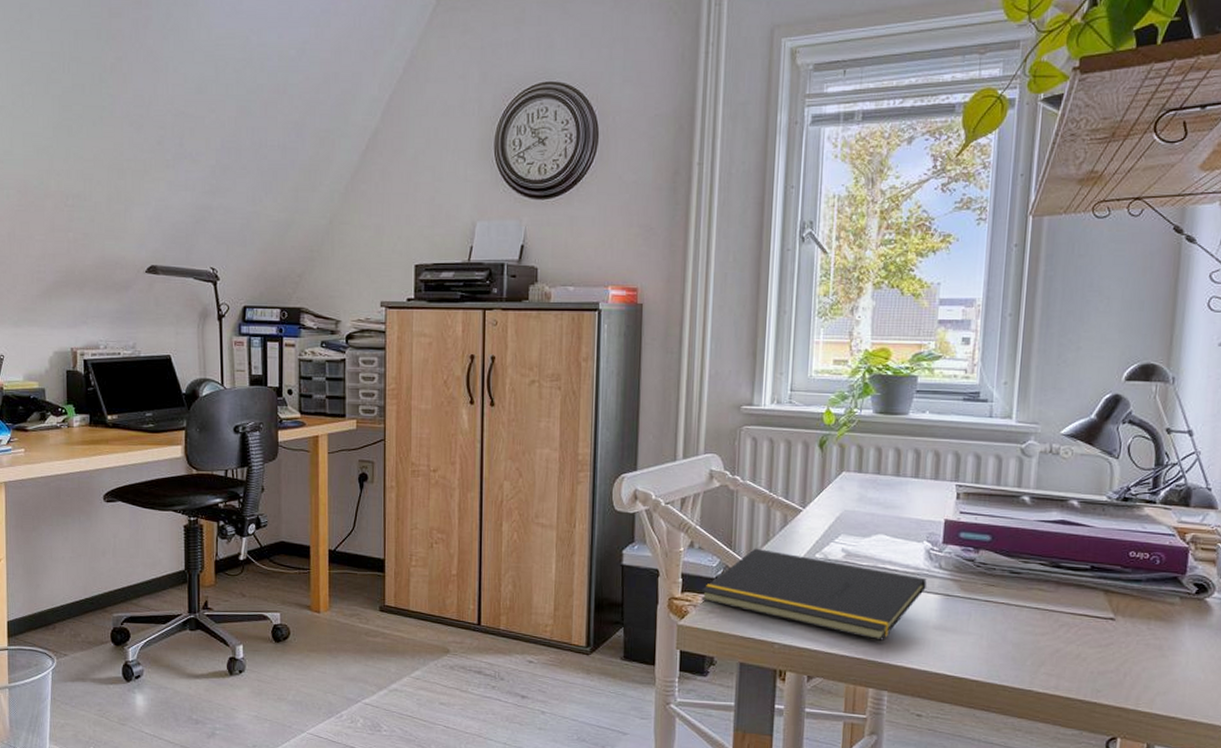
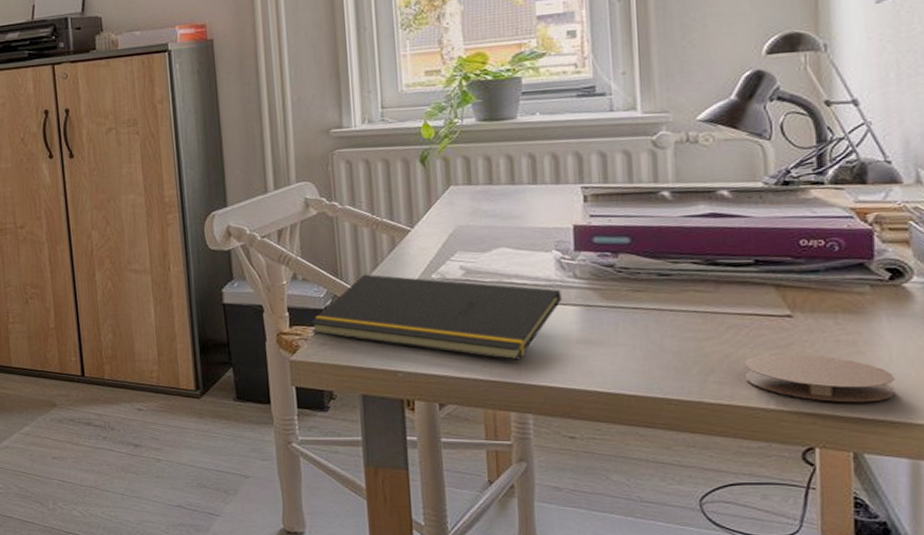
coaster: none [1069,651,1188,701] -> present [743,353,896,403]

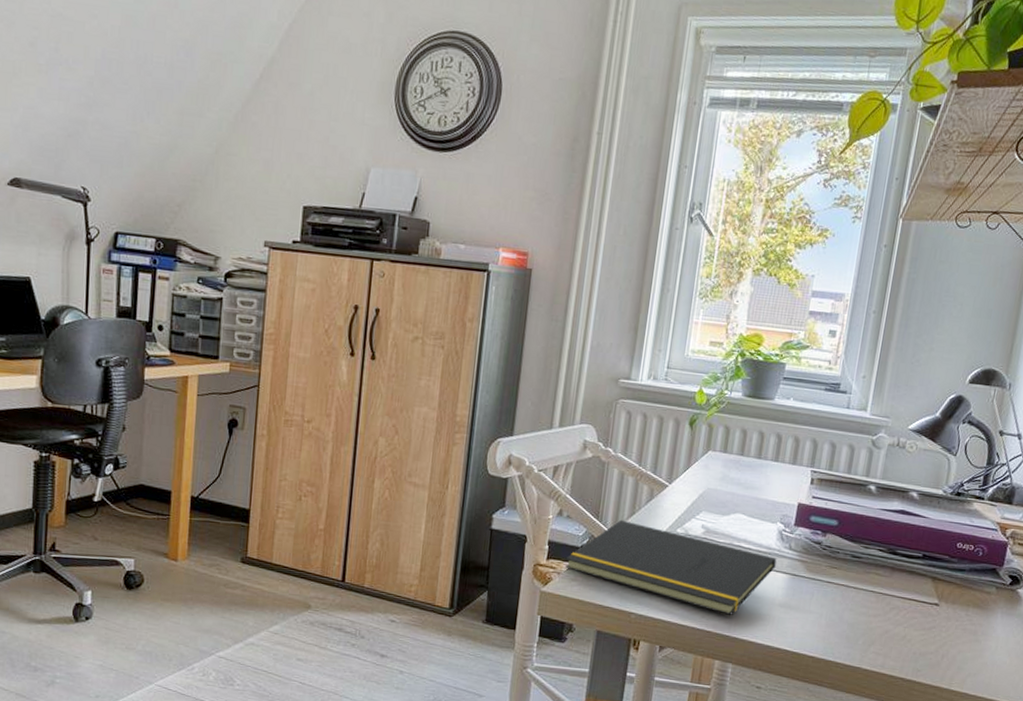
coaster: present [743,353,896,403] -> none [895,634,996,682]

